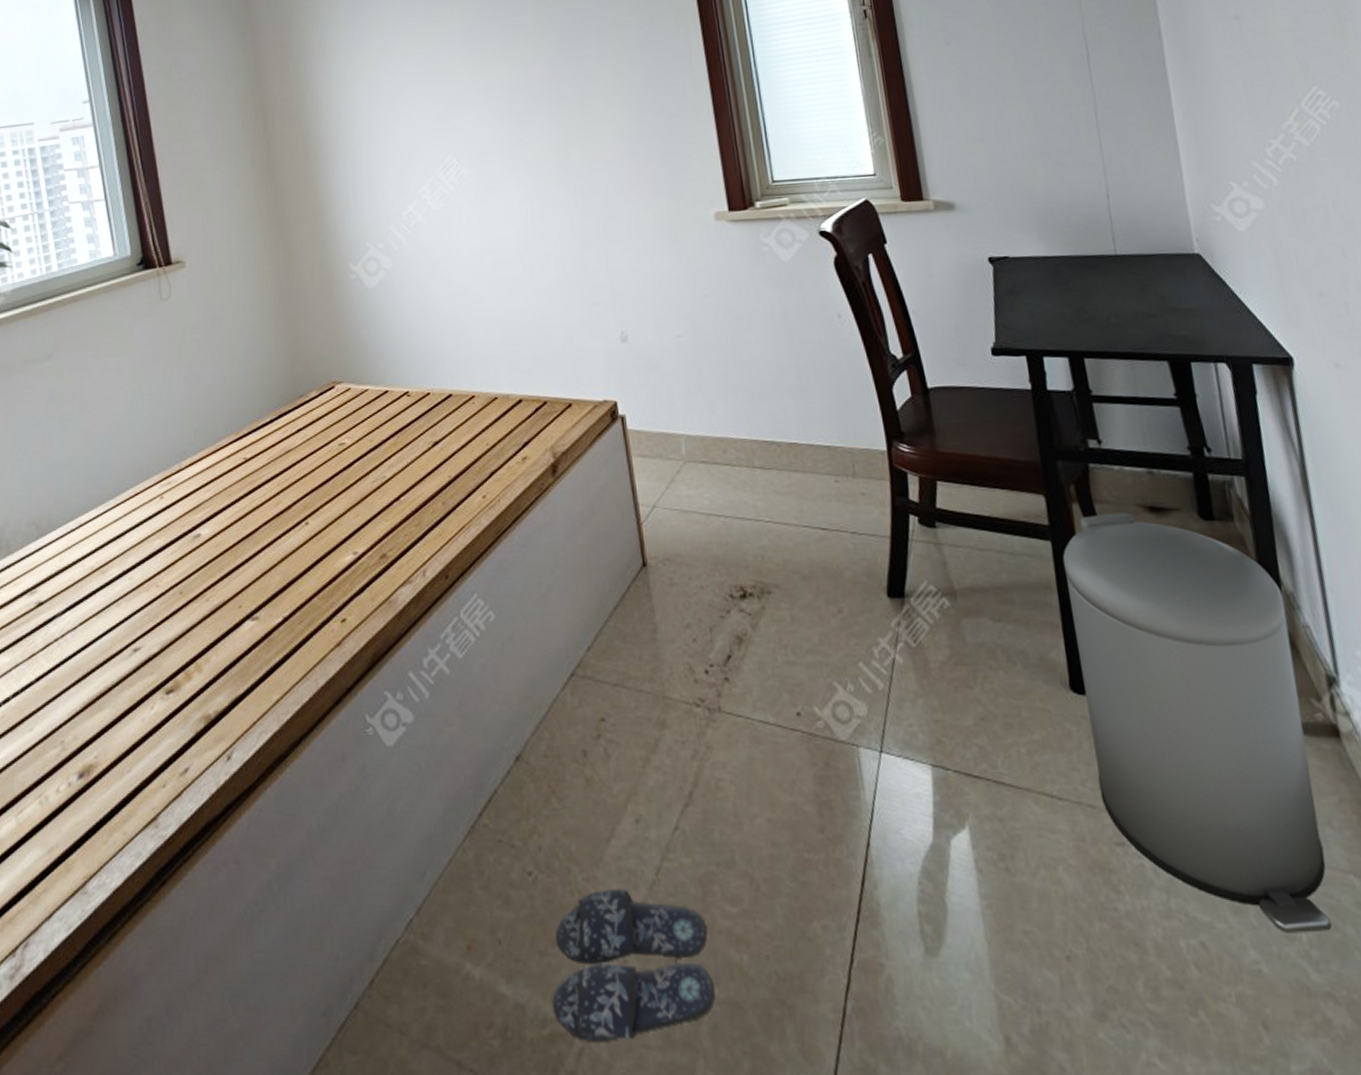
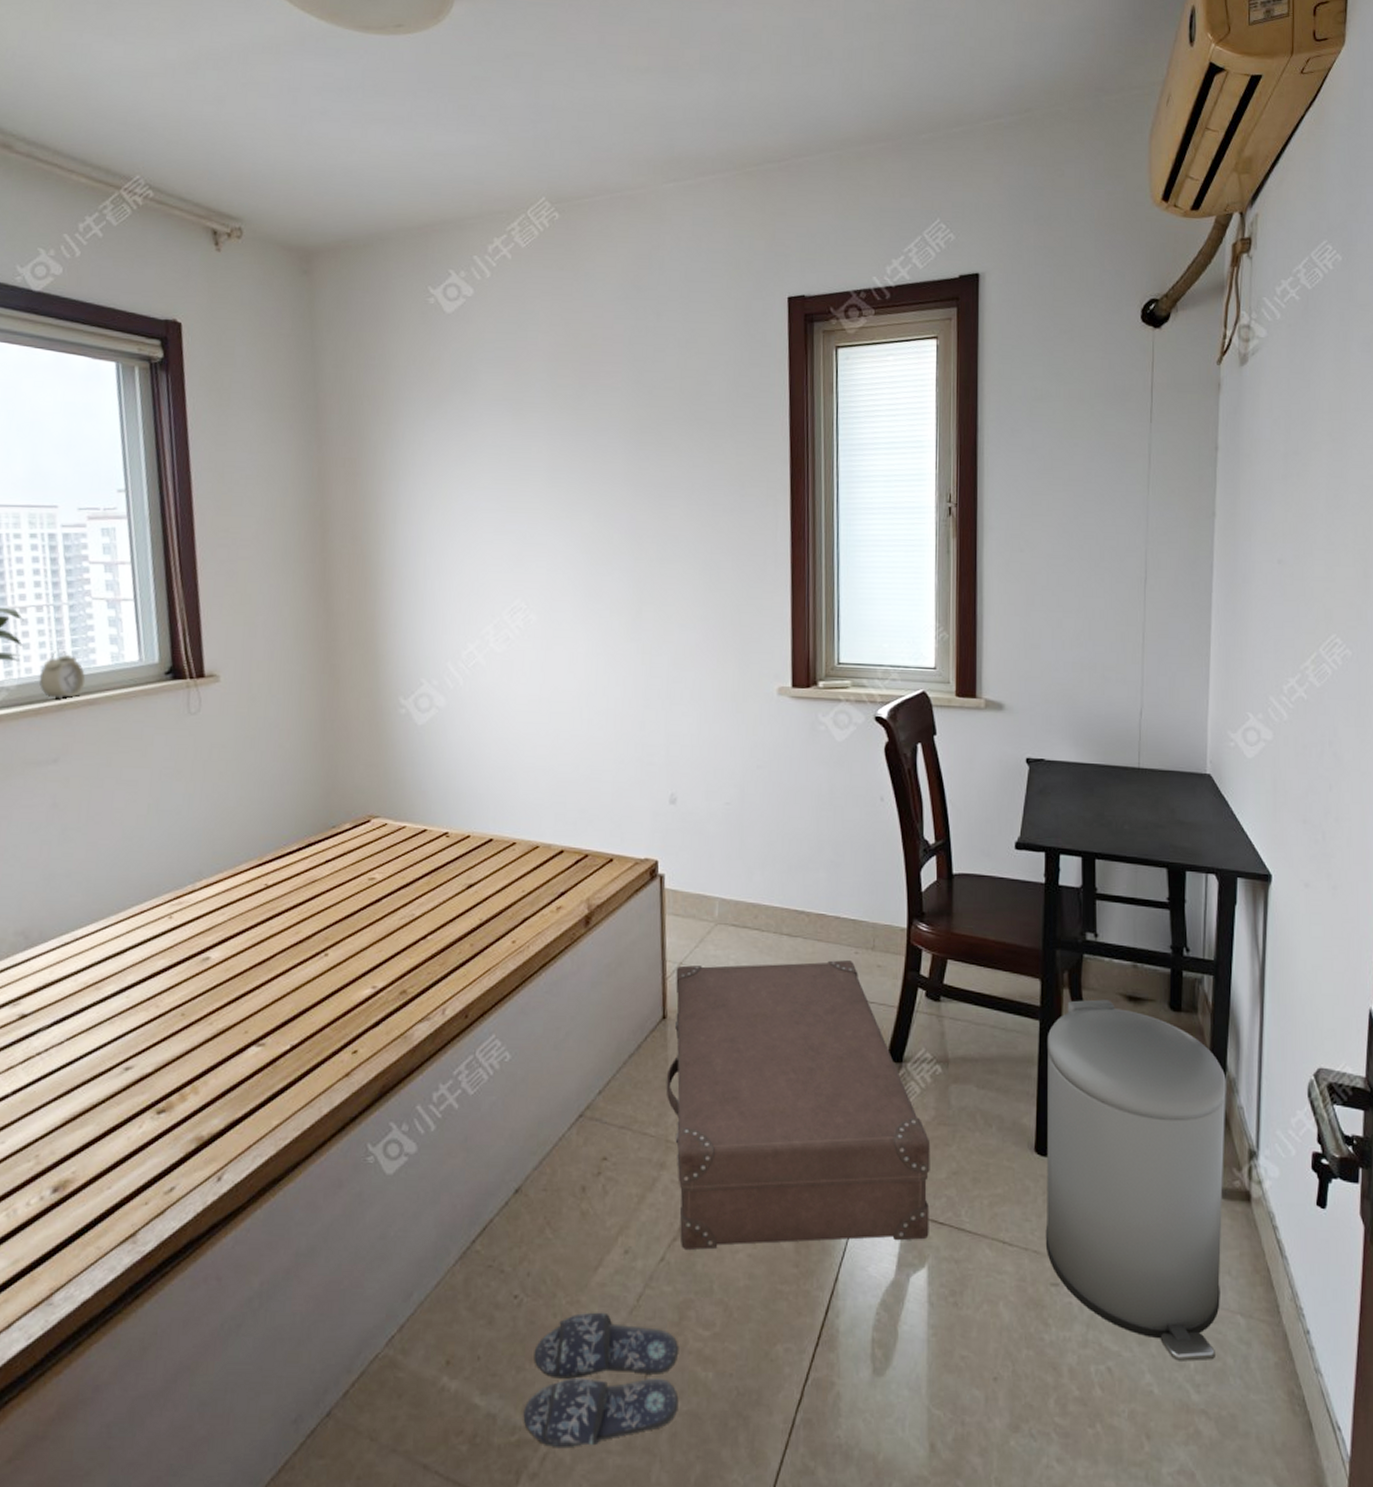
alarm clock: none [30,253,70,301] -> present [39,649,86,701]
suitcase: none [650,490,965,816] -> present [666,960,931,1250]

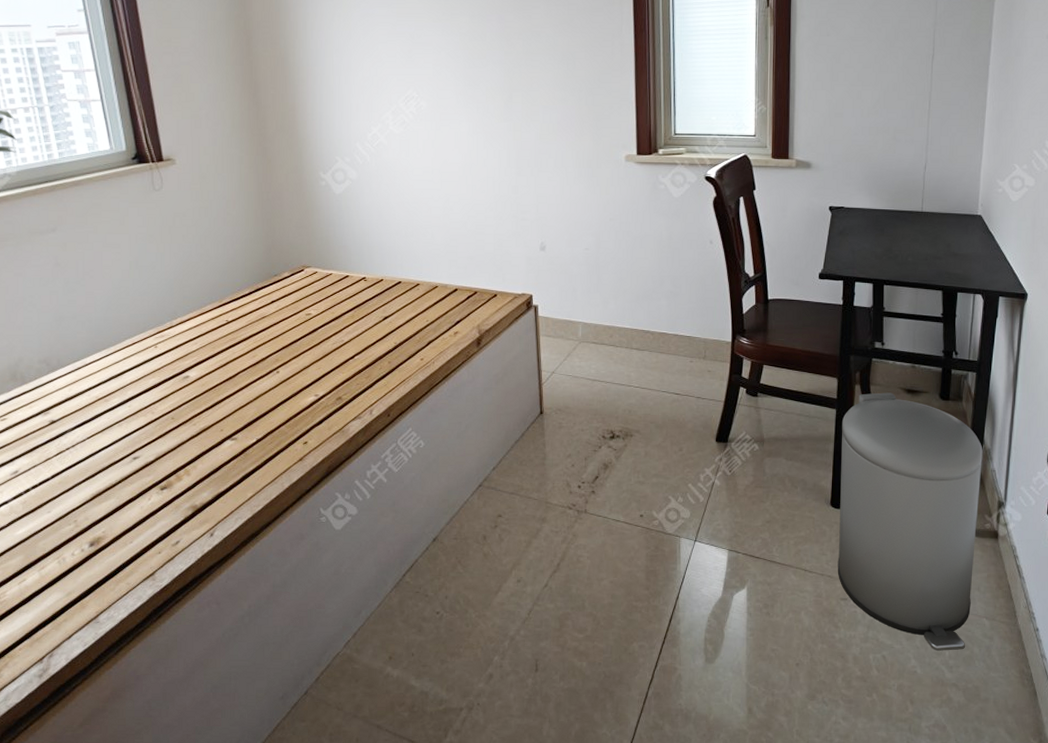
alarm clock: present [39,649,86,701] -> none [33,142,70,184]
slippers: present [523,1312,679,1449] -> none [448,622,561,714]
suitcase: present [666,960,931,1250] -> none [544,367,750,579]

